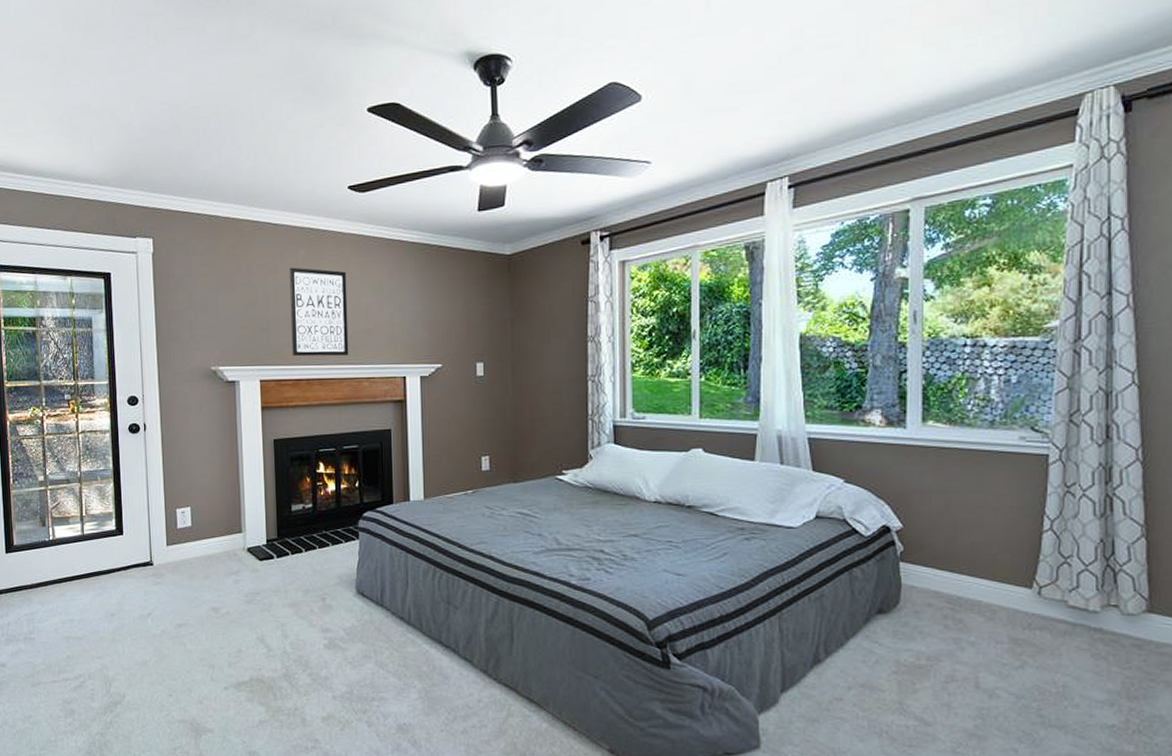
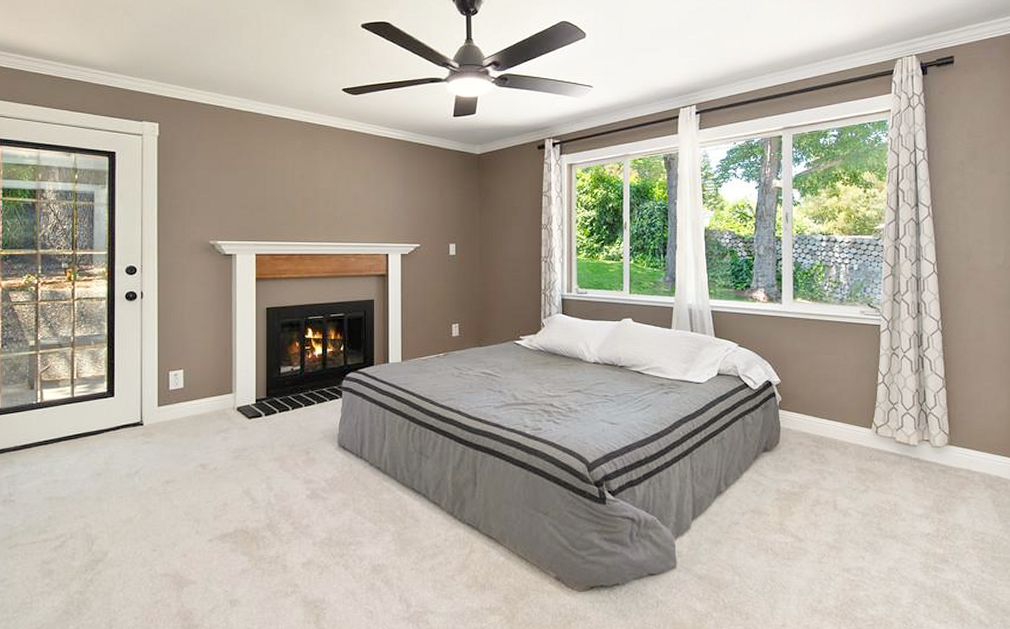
wall art: present [289,267,349,357] -> none [286,155,339,234]

